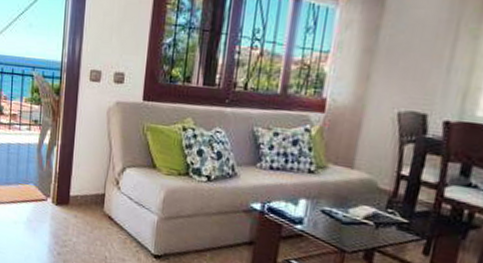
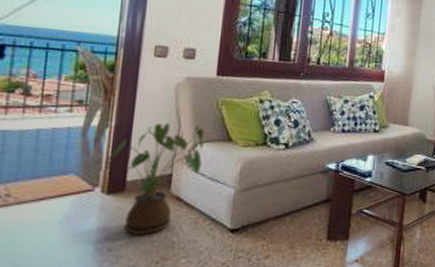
house plant: none [57,145,132,247] -> present [108,123,205,235]

